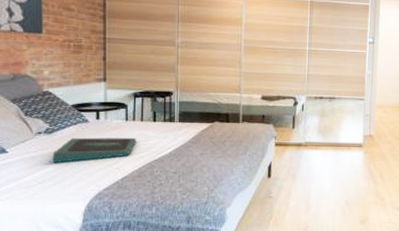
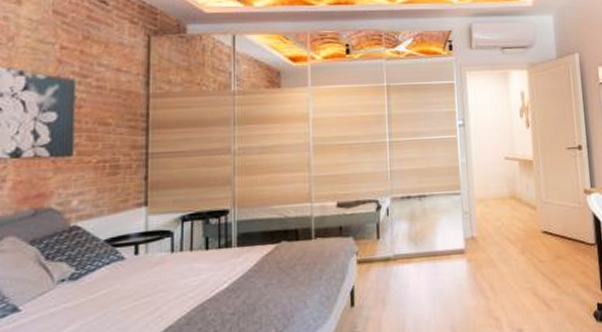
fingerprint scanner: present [52,137,136,164] -> none [77,273,184,319]

